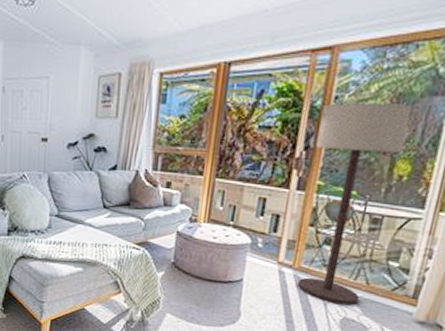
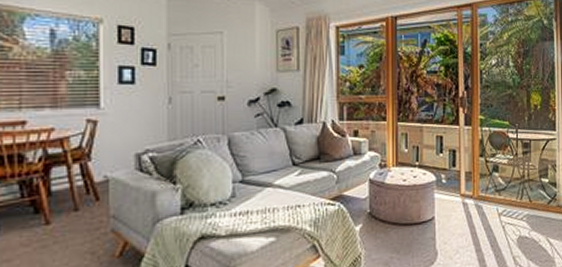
floor lamp: present [297,102,413,306] -> none [473,48,533,225]

